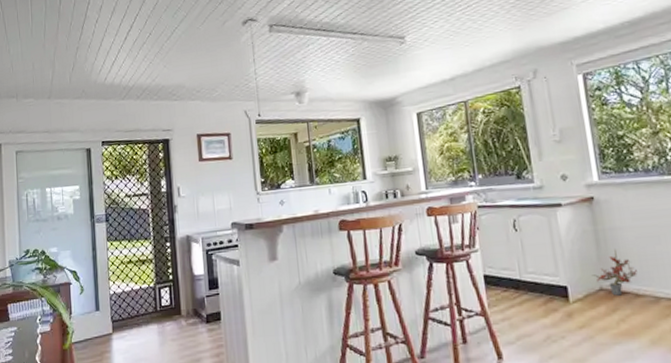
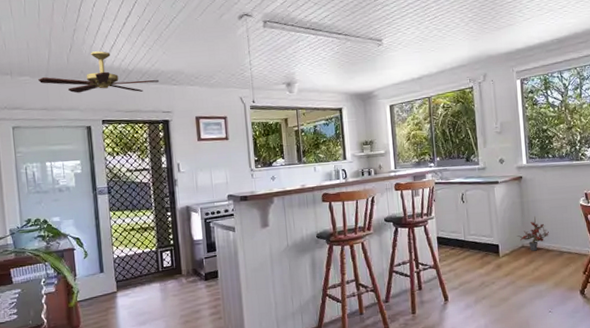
ceiling fan: none [42,68,159,114] -> present [38,51,159,93]

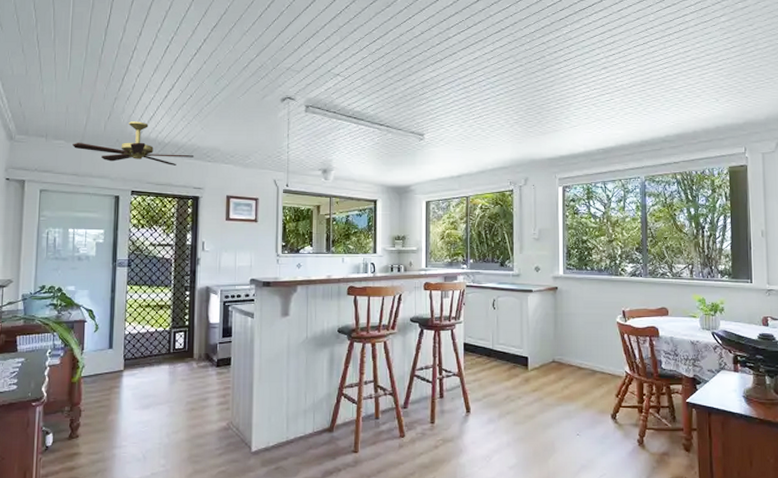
potted plant: present [517,216,549,251] -> none [548,330,582,367]

